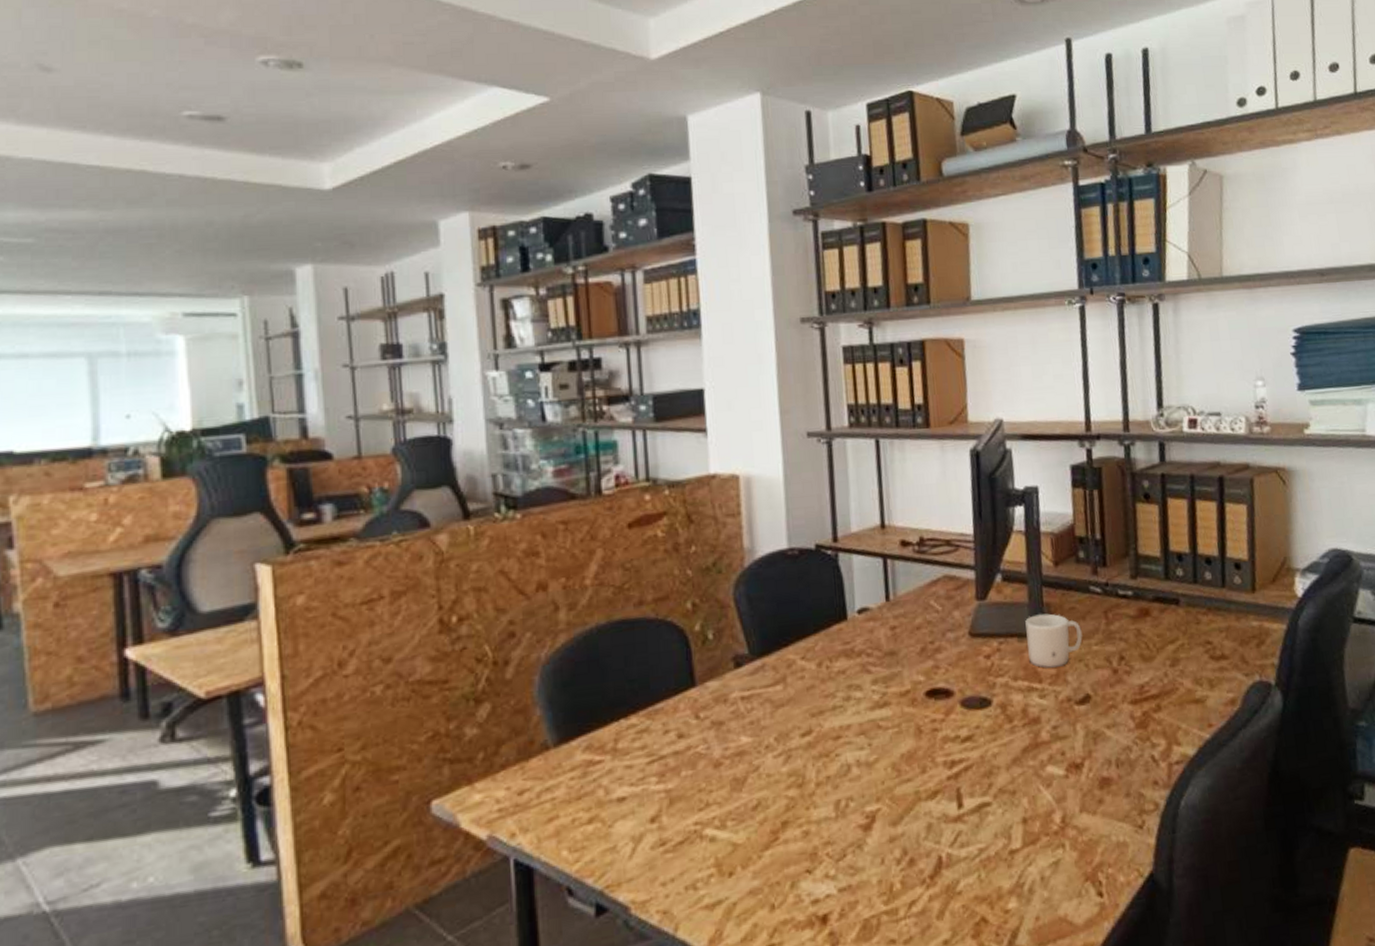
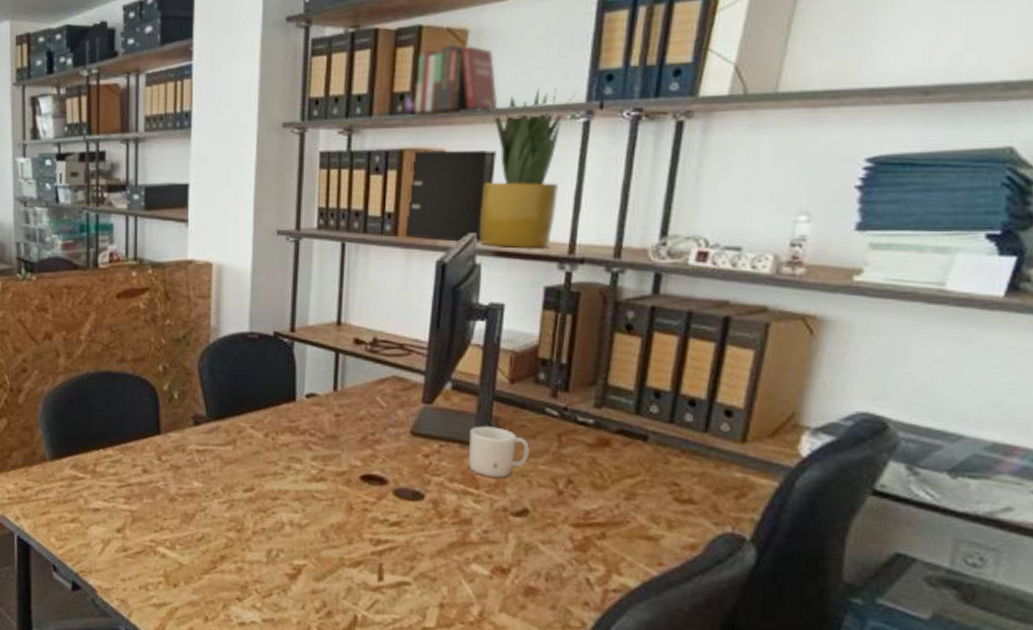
books: none [918,237,1005,307] -> present [402,44,498,117]
binder: none [932,337,1012,429] -> present [405,150,496,242]
planter: none [995,276,1070,430] -> present [480,87,578,248]

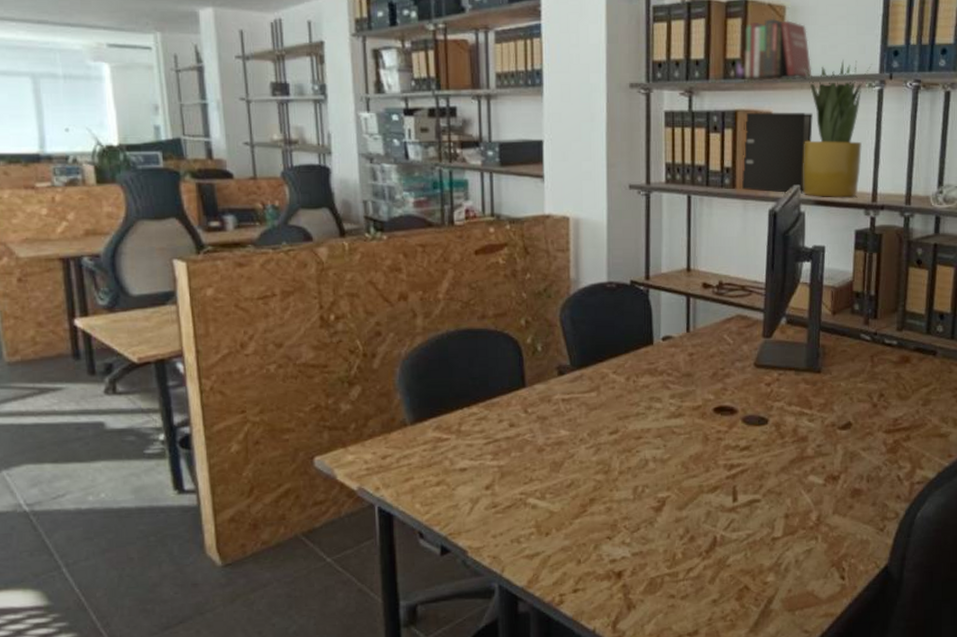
mug: present [468,426,530,479] -> none [802,353,850,399]

